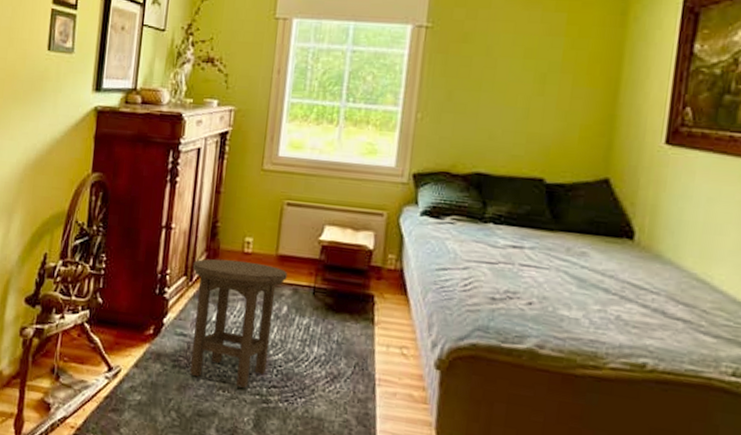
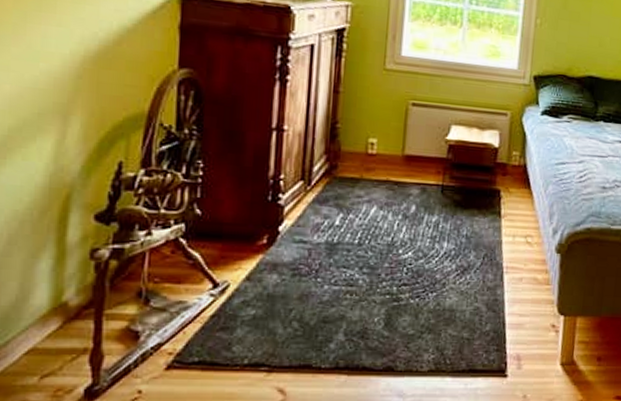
stool: present [190,259,287,388] -> none [310,161,415,289]

